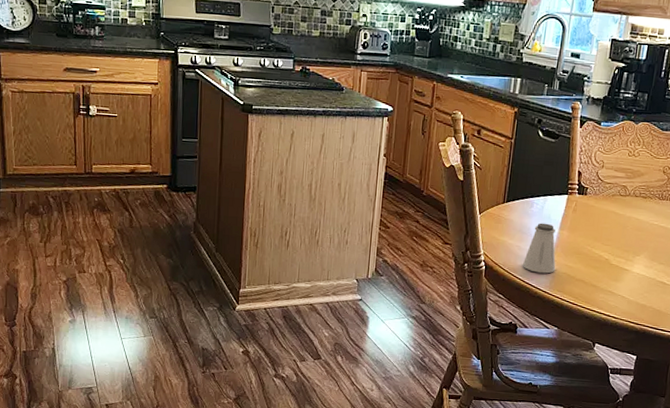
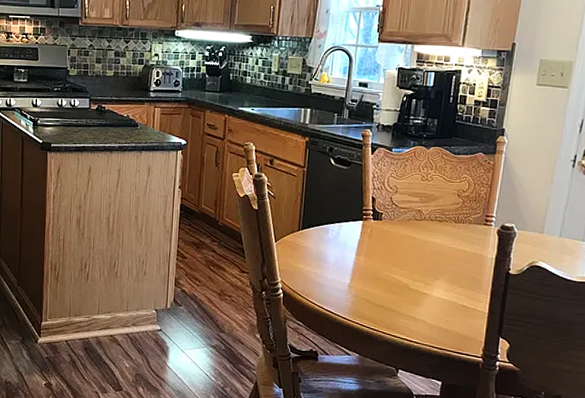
saltshaker: present [522,223,556,274] -> none [320,249,354,300]

